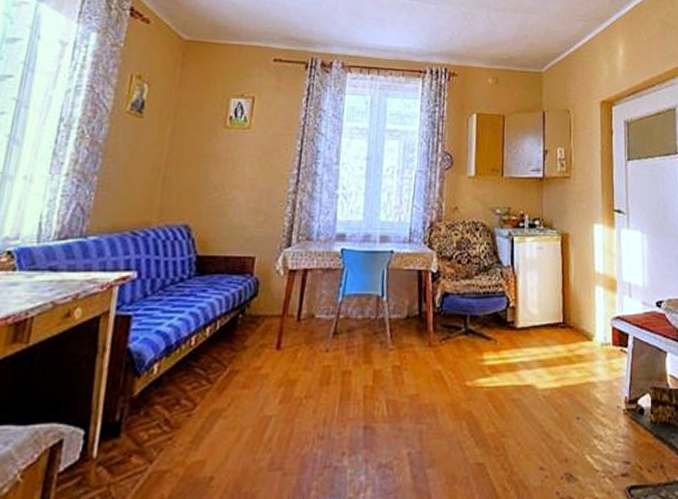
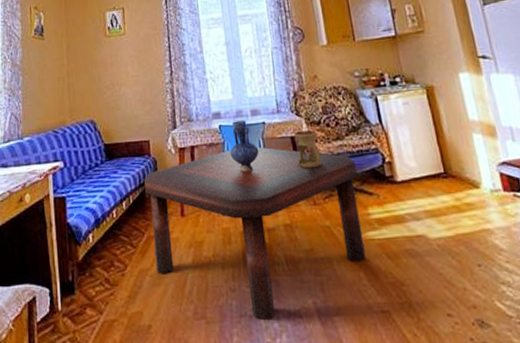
coffee table: none [233,277,480,473] -> present [144,147,367,321]
vase: none [347,246,381,304] -> present [230,120,259,172]
oil burner: none [420,265,447,307] -> present [293,130,321,169]

